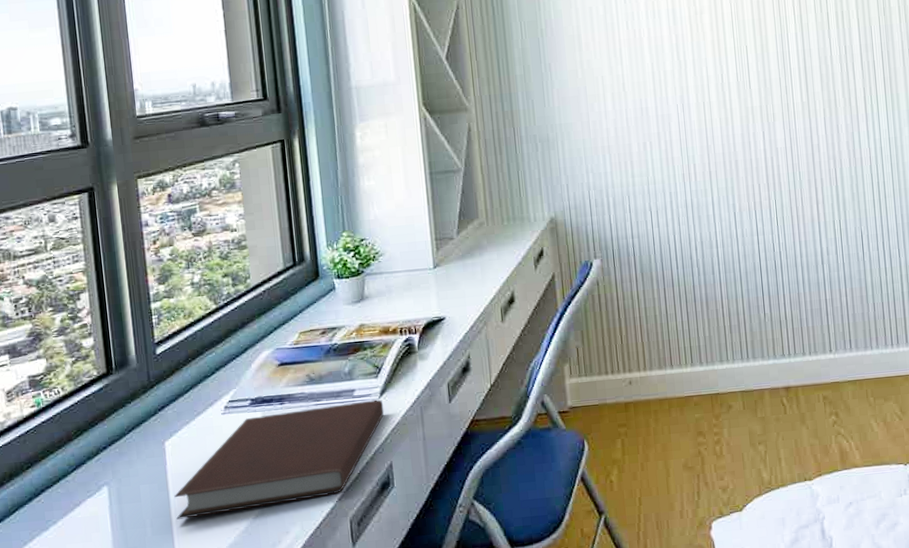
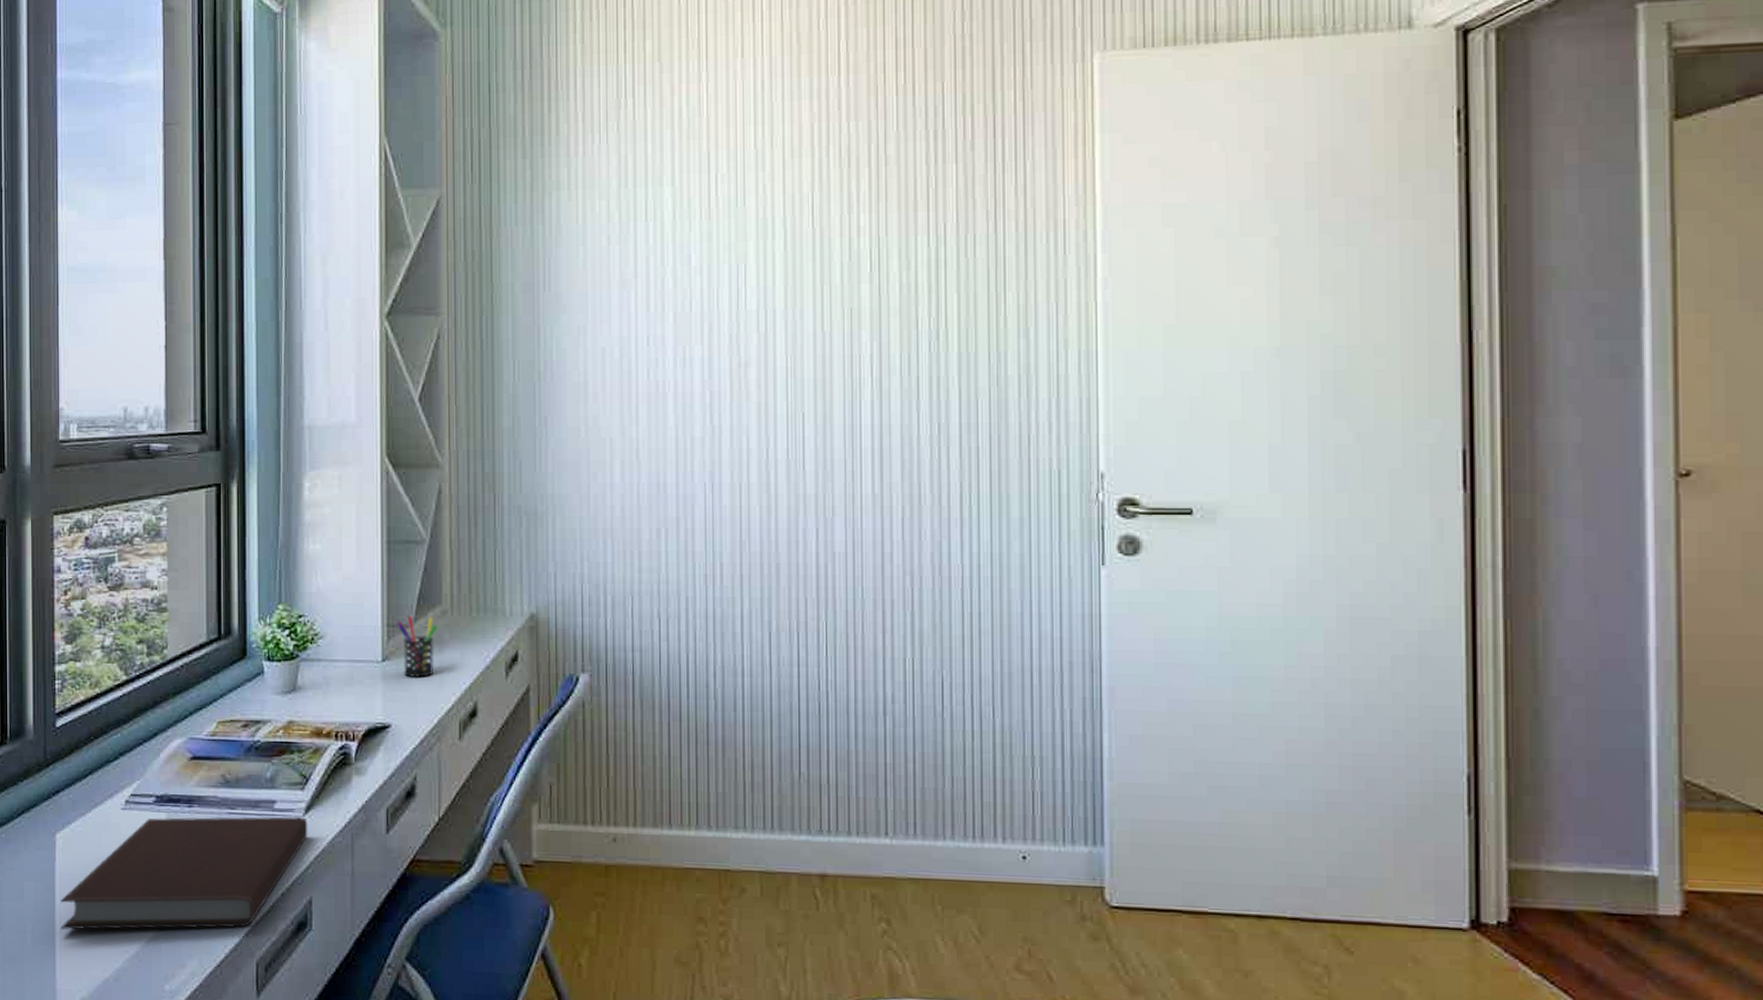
pen holder: none [443,229,477,279] -> present [397,615,437,679]

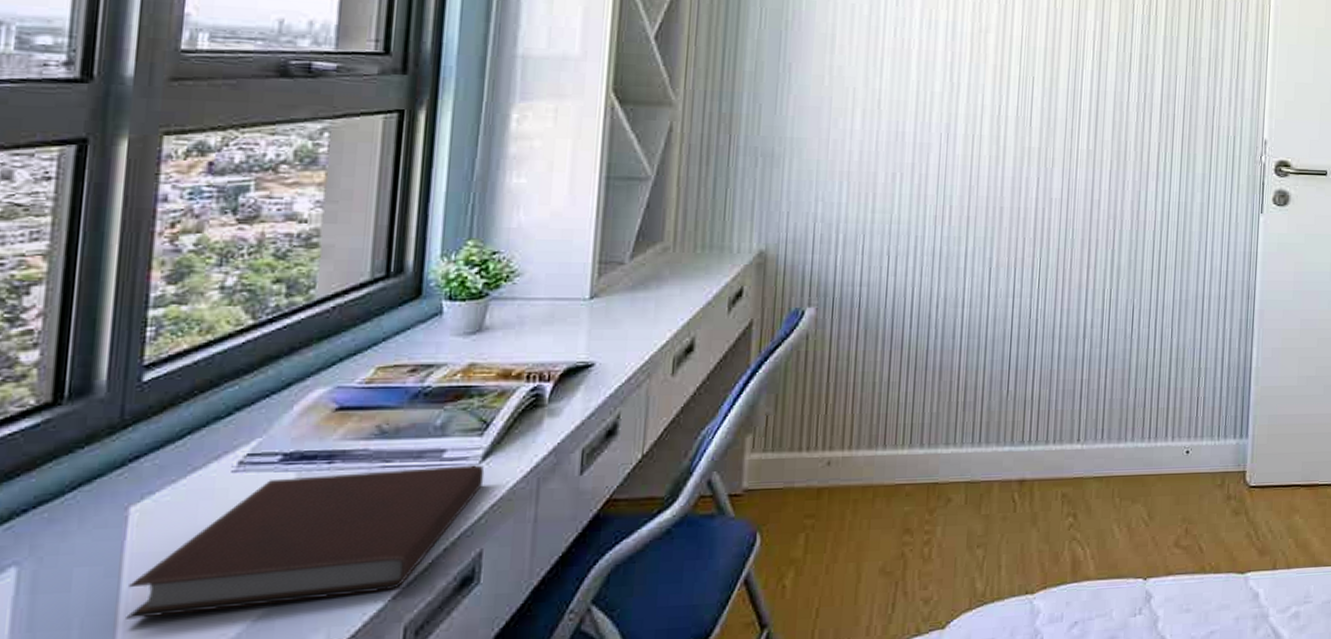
pen holder: present [397,615,437,679] -> none [610,252,656,316]

